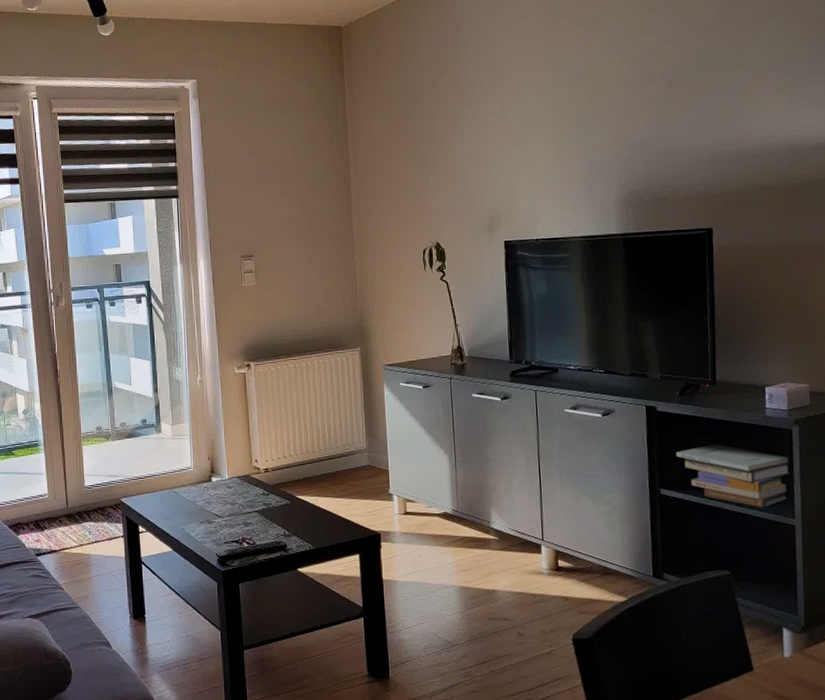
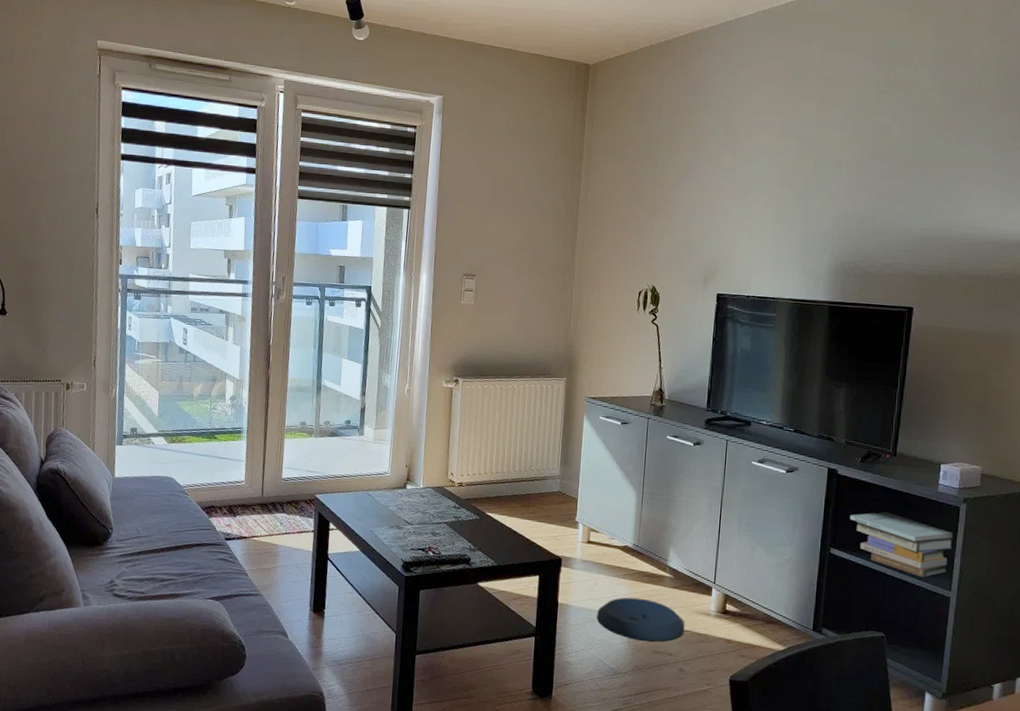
robot vacuum: none [424,565,518,609] -> present [597,597,685,642]

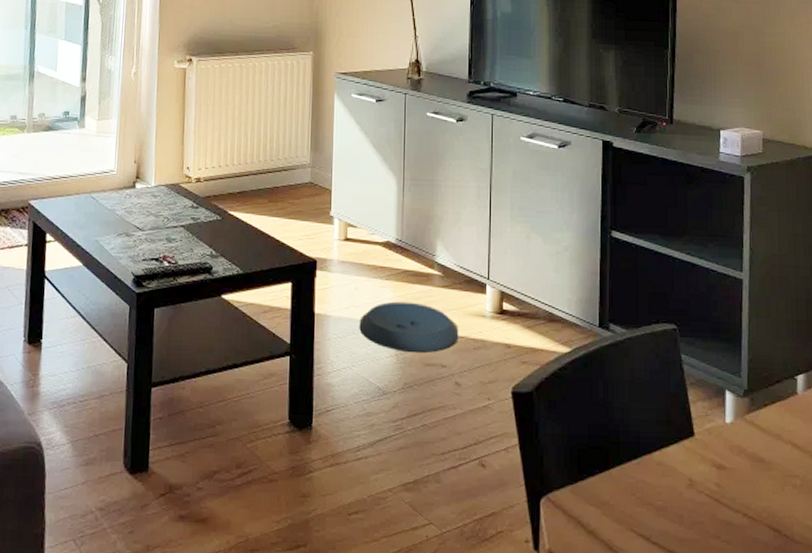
books: present [849,512,954,578] -> none [629,186,740,259]

